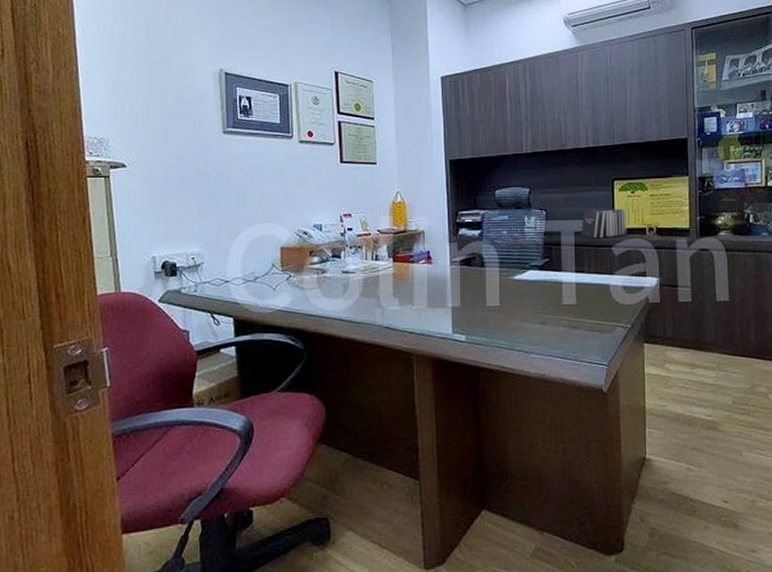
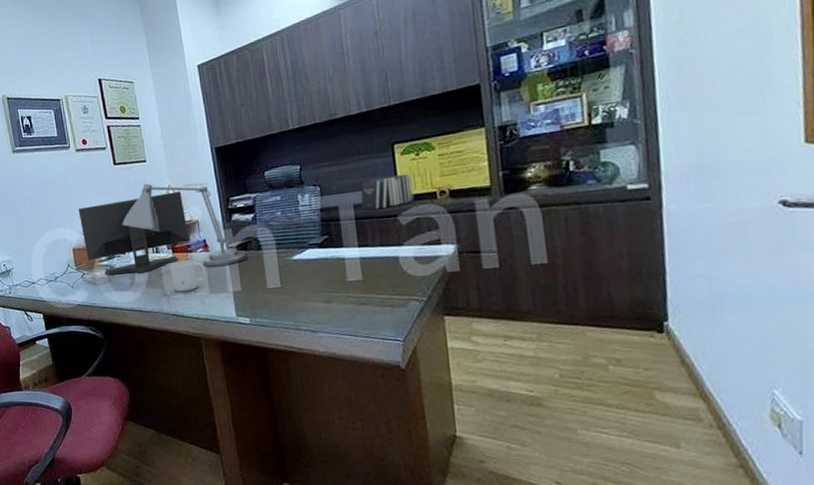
computer monitor: none [293,199,413,281] -> present [78,191,190,276]
desk lamp: none [340,187,471,279] -> present [121,183,248,267]
mug: none [388,271,426,304] -> present [169,259,207,292]

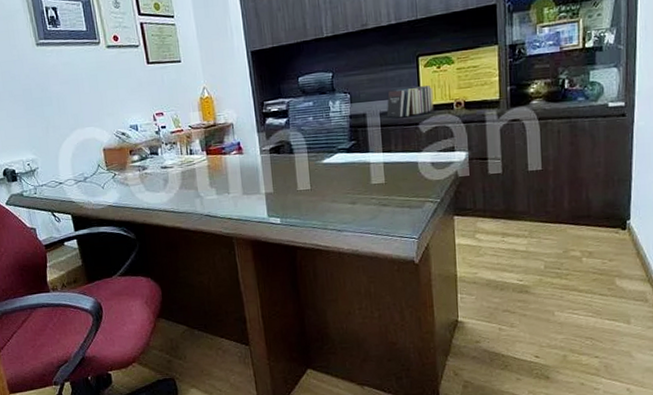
computer monitor: present [78,191,190,276] -> none [108,93,224,177]
desk lamp: present [121,183,248,267] -> none [154,84,281,169]
mug: present [169,259,207,292] -> none [203,161,240,194]

